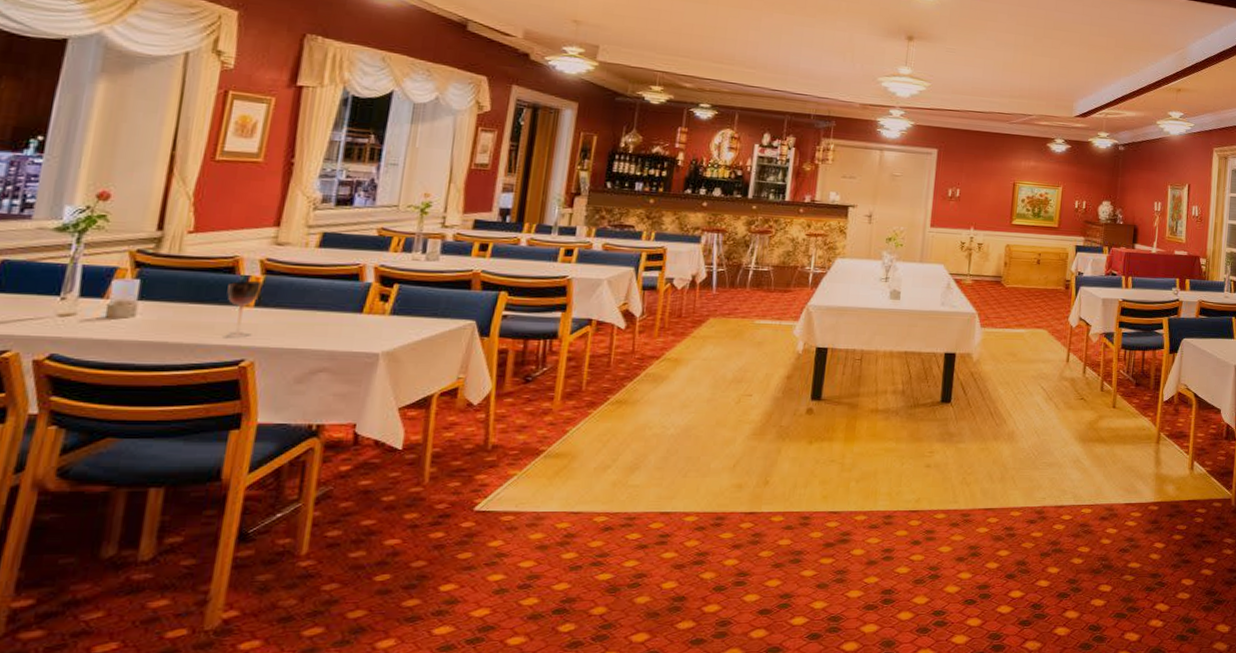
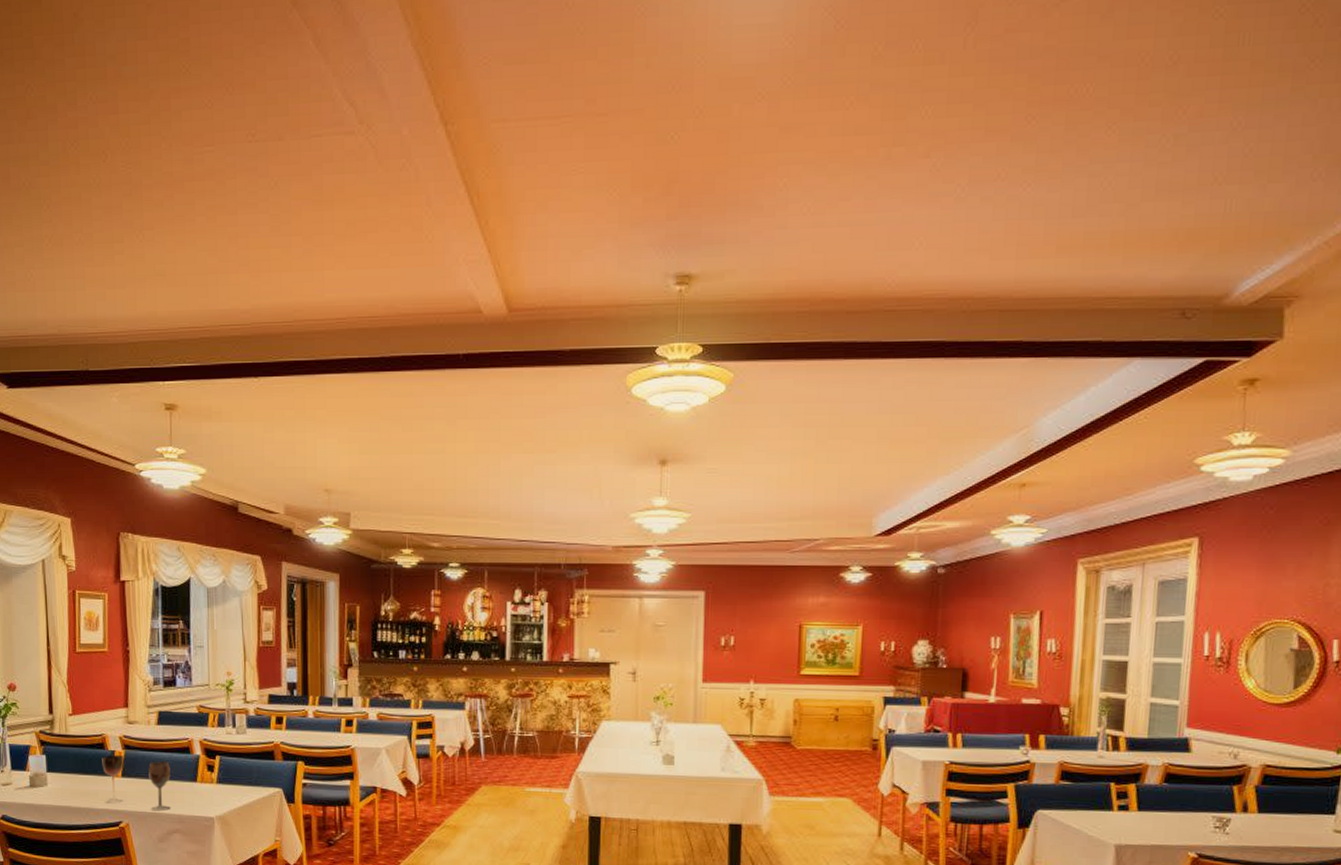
wine glass: none [289,289,328,347] -> present [148,761,170,812]

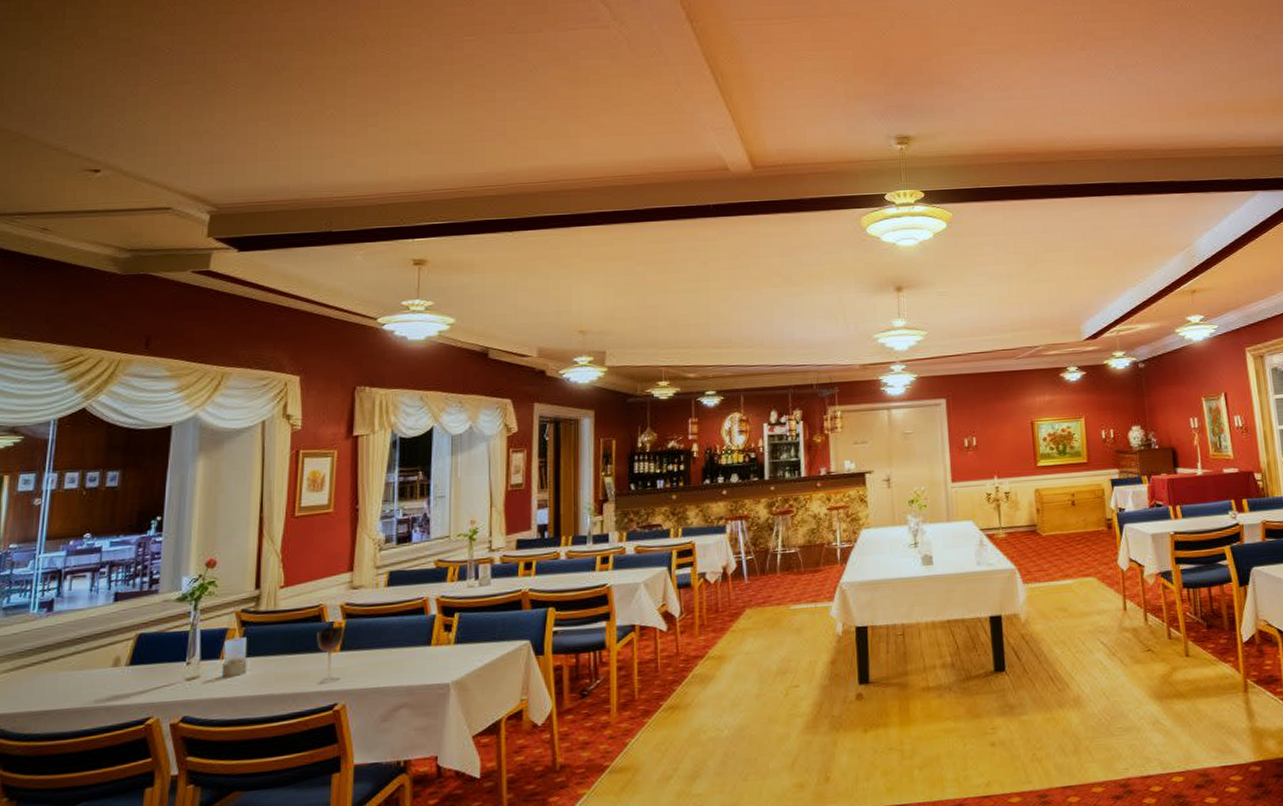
wine glass: present [148,761,170,812] -> none [373,626,400,686]

